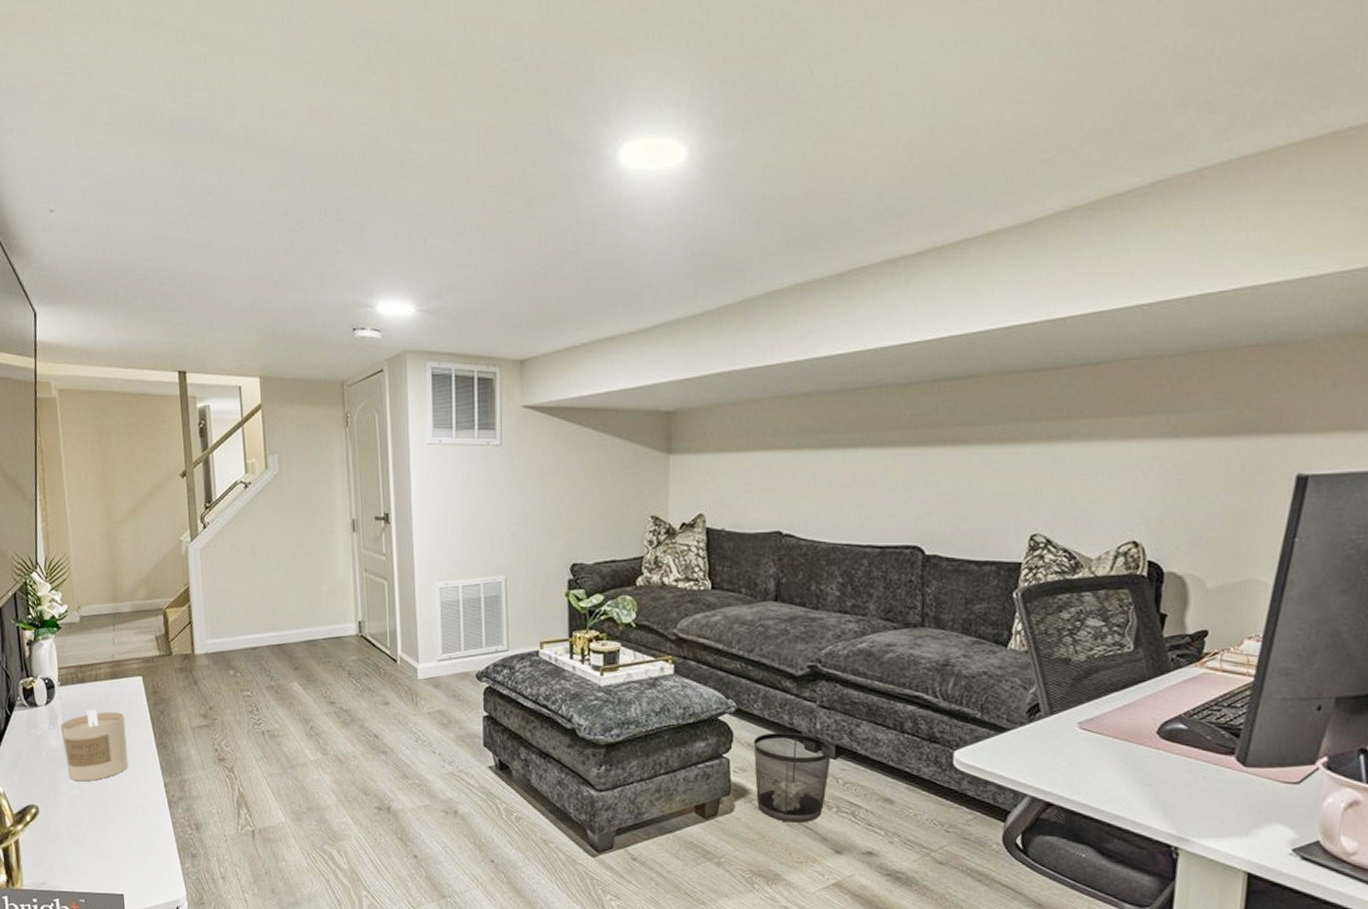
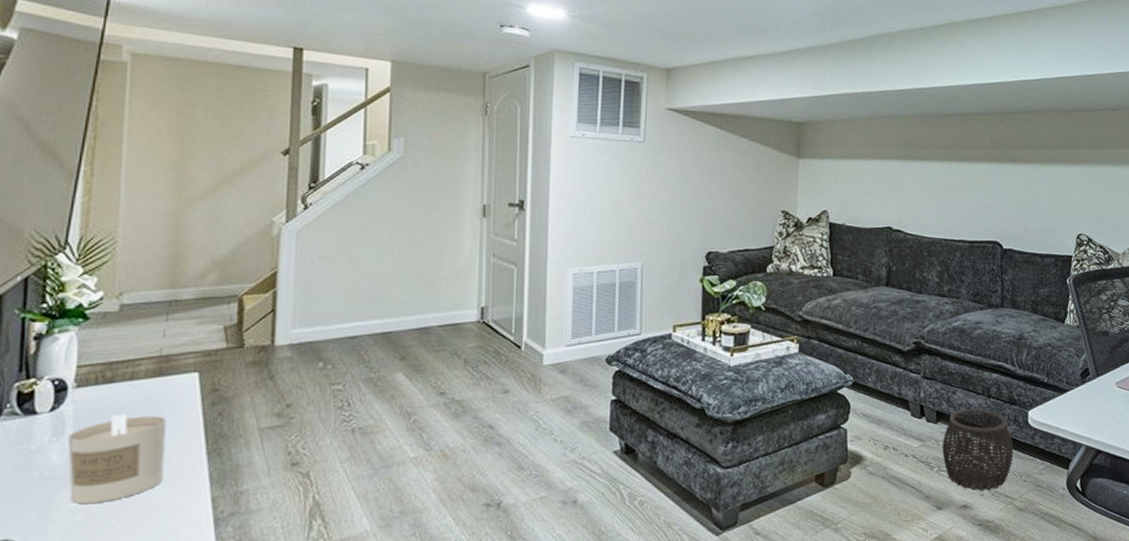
waste bin: present [753,732,831,823] -> none [868,401,933,484]
woven basket: none [842,744,933,838] -> present [942,408,1014,491]

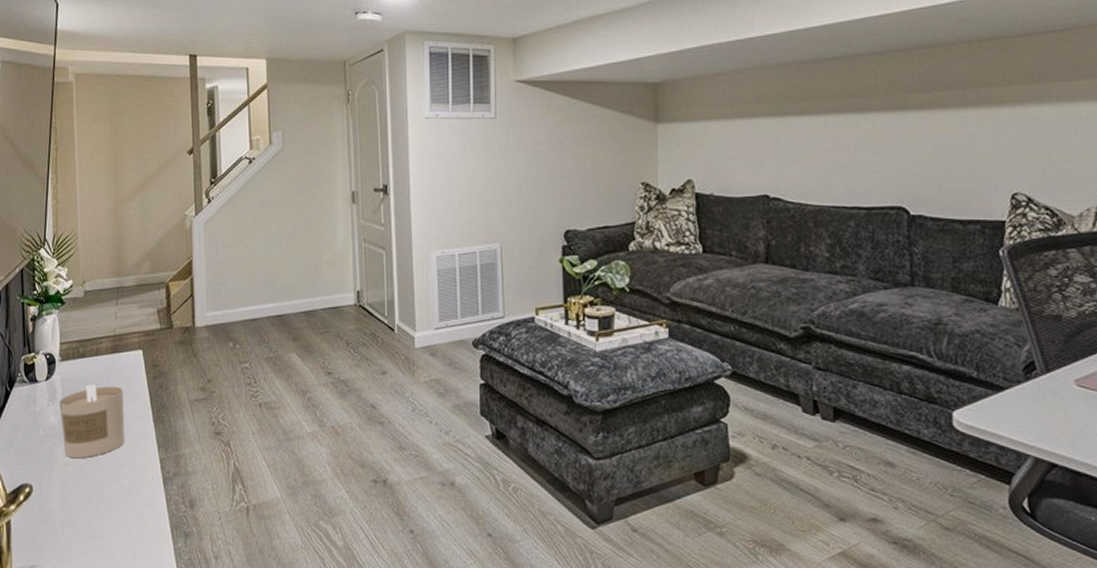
woven basket: present [942,408,1014,491] -> none [843,406,935,504]

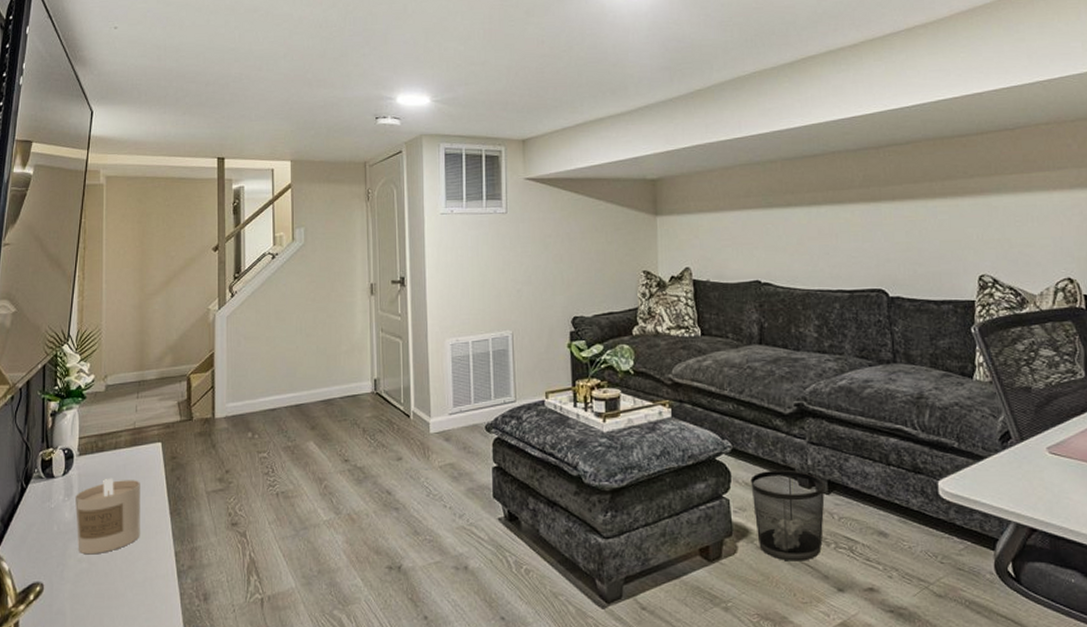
waste bin: none [751,395,829,489] -> present [750,469,825,561]

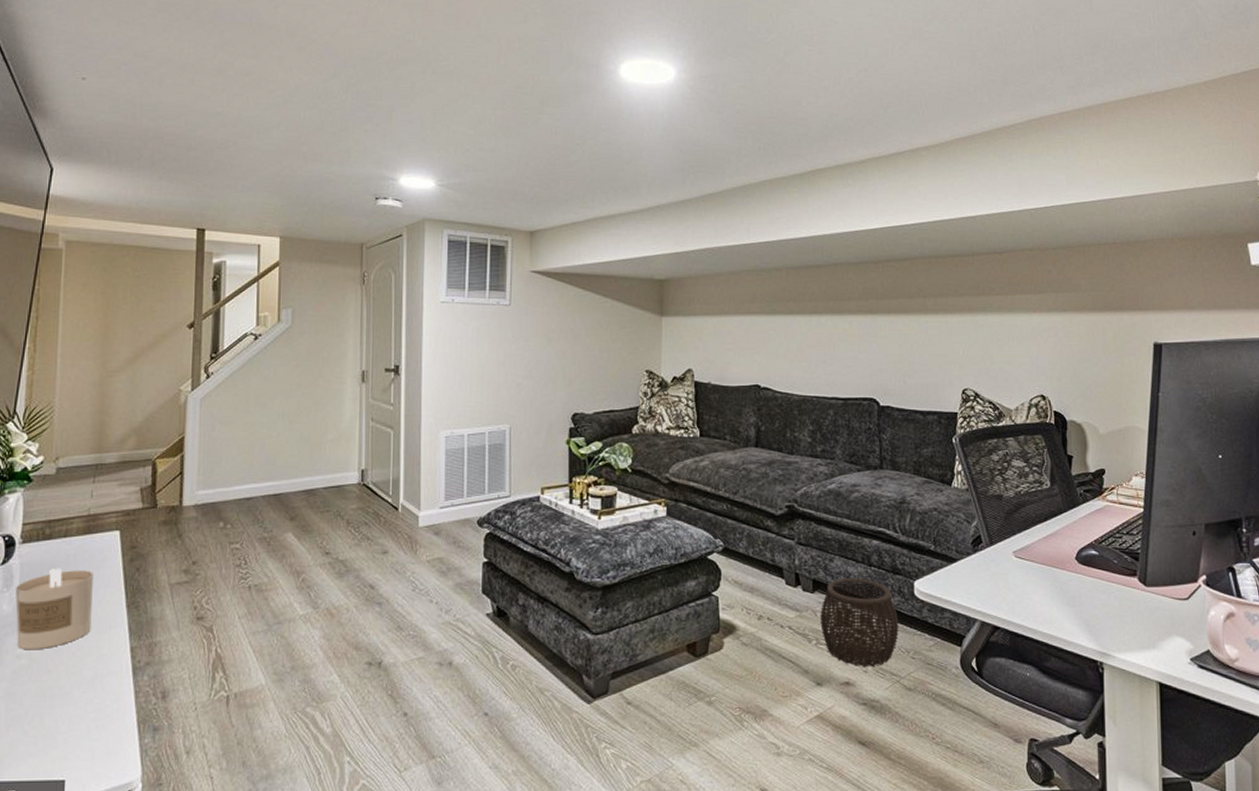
waste bin: present [750,469,825,561] -> none [740,568,809,657]
woven basket: none [838,477,925,573] -> present [820,577,899,668]

